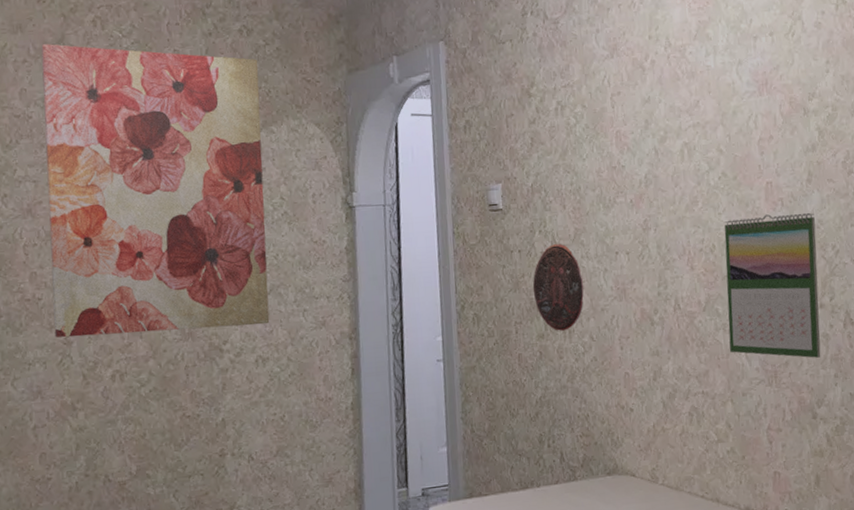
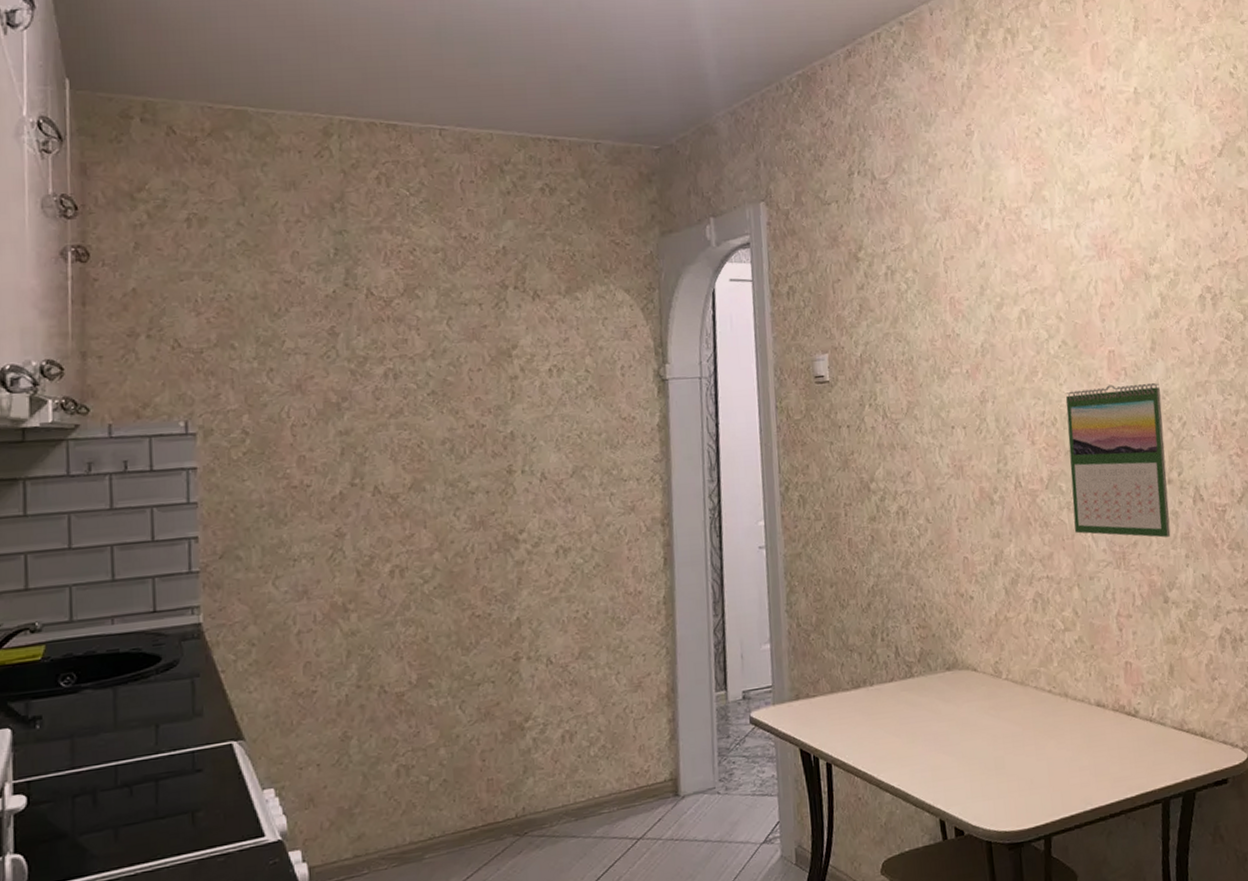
wall art: present [41,44,270,338] -> none [317,202,573,529]
decorative plate: present [532,244,584,331] -> none [862,418,919,513]

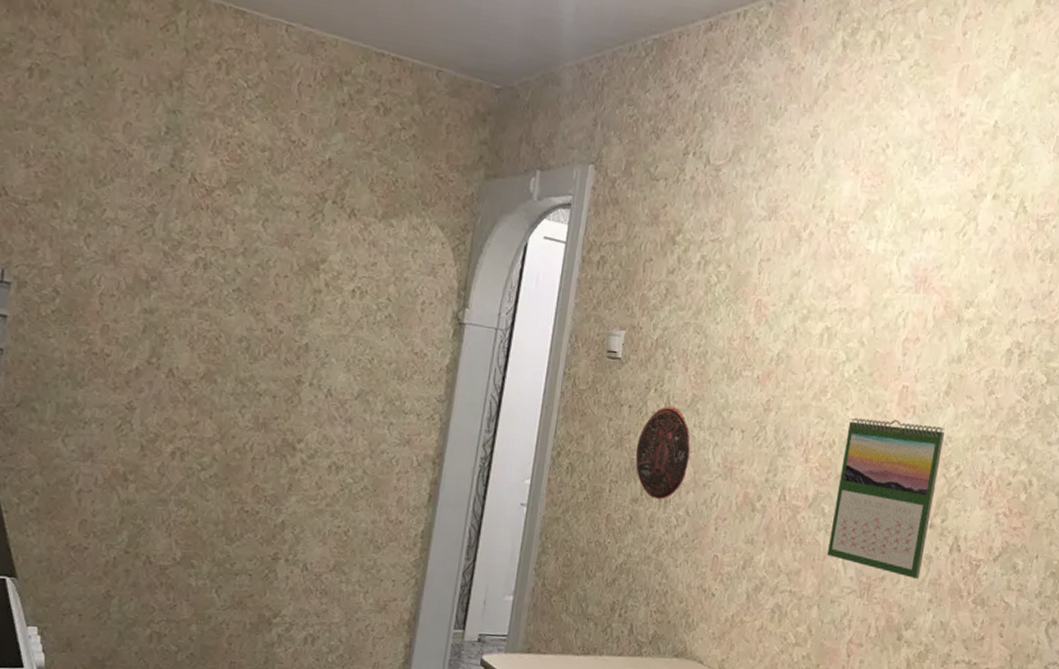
decorative plate: none [862,418,919,513] -> present [635,406,691,499]

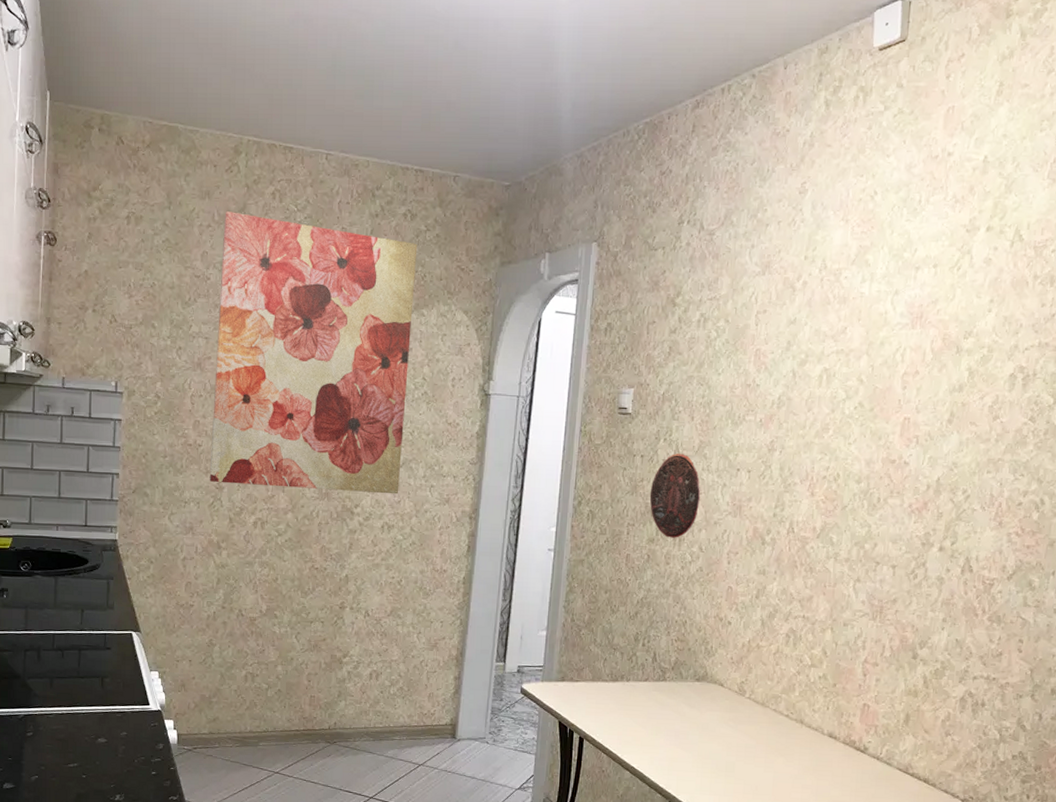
wall art: none [117,77,390,431] -> present [209,211,418,494]
calendar: present [826,417,945,579] -> none [837,450,950,600]

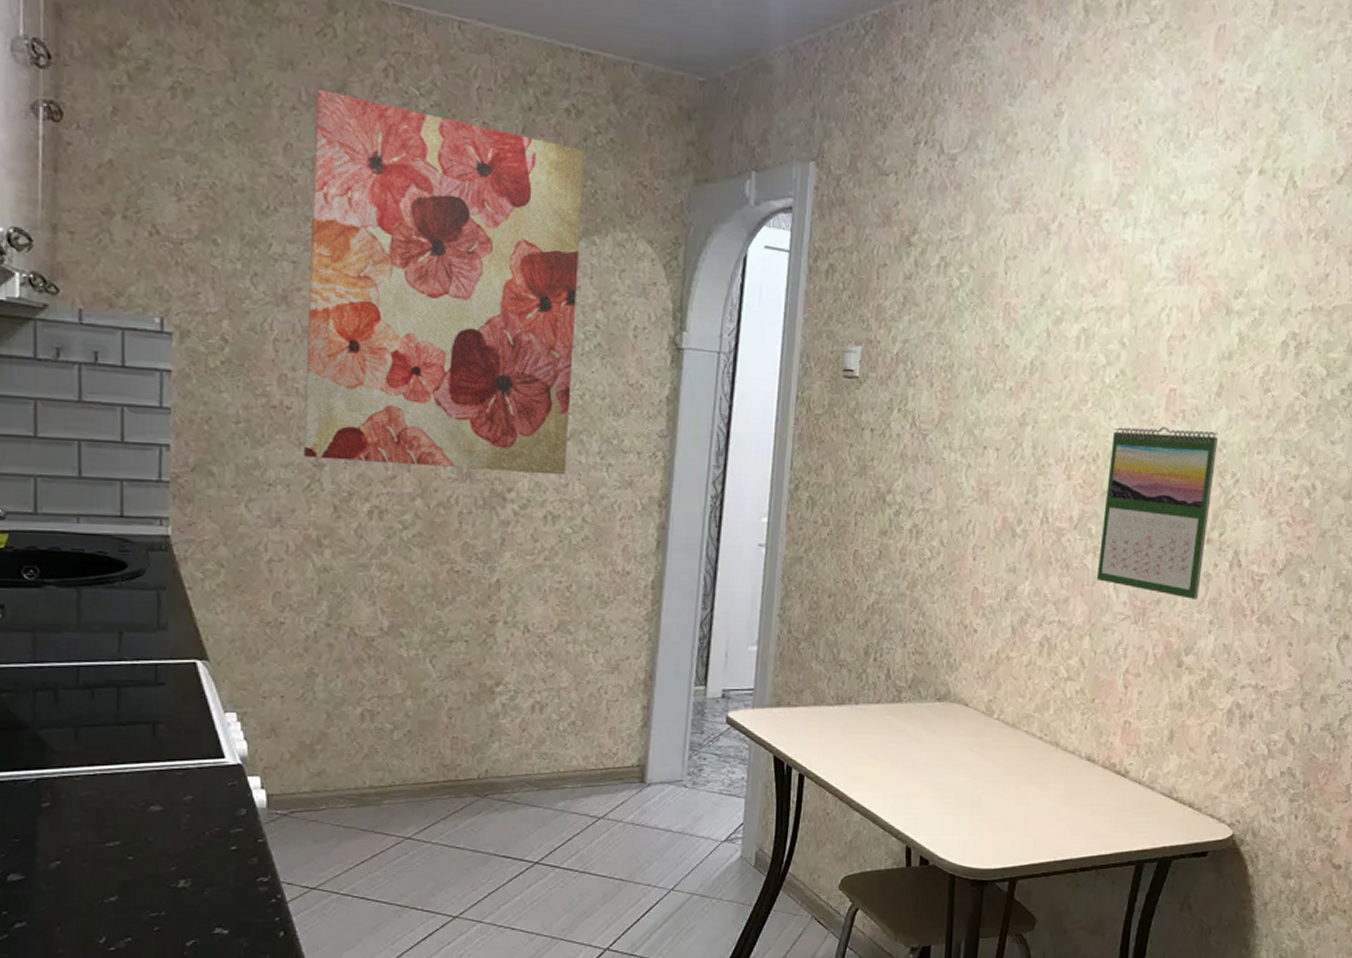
decorative plate: present [649,453,701,538] -> none [881,427,942,530]
calendar: none [837,450,950,600] -> present [1096,426,1218,599]

